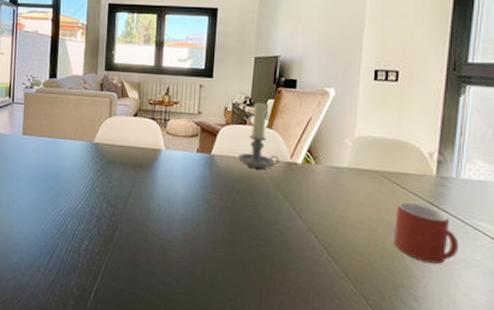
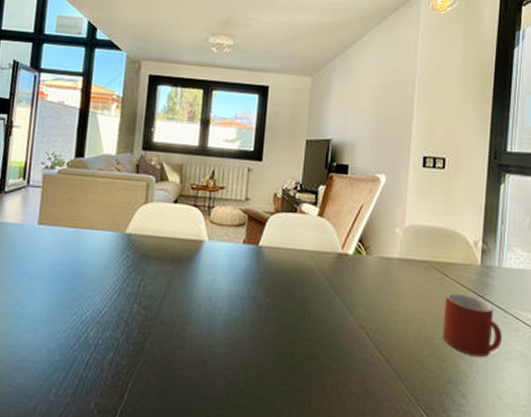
candle holder: present [238,102,279,169] -> none [288,188,330,261]

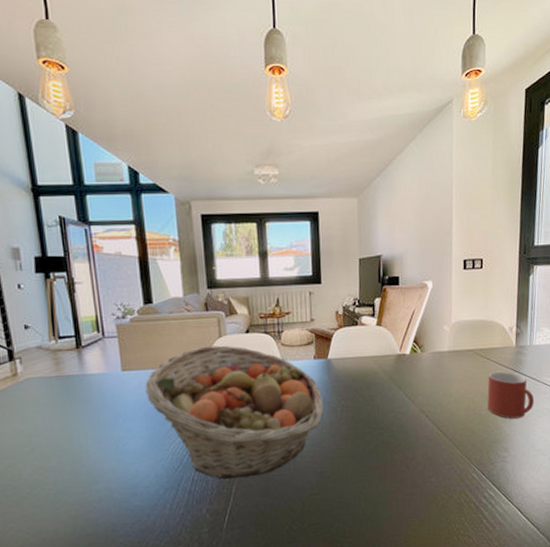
fruit basket: none [57,210,247,373] -> present [145,345,324,480]

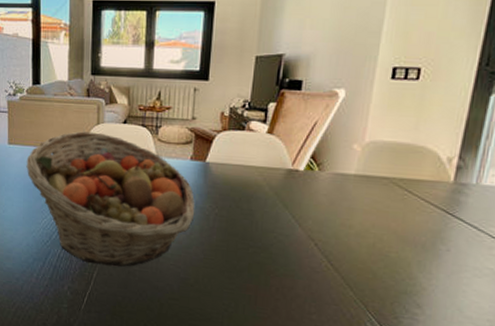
mug: present [487,371,535,419] -> none [400,209,472,272]

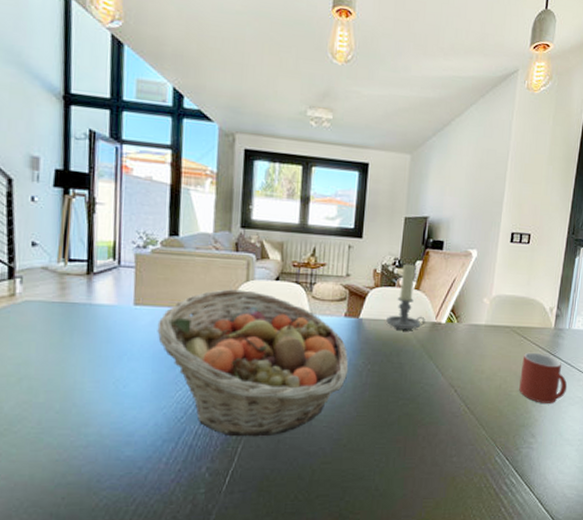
candle holder: none [235,106,280,176] -> present [386,264,425,330]
mug: none [400,209,472,272] -> present [519,352,568,403]

